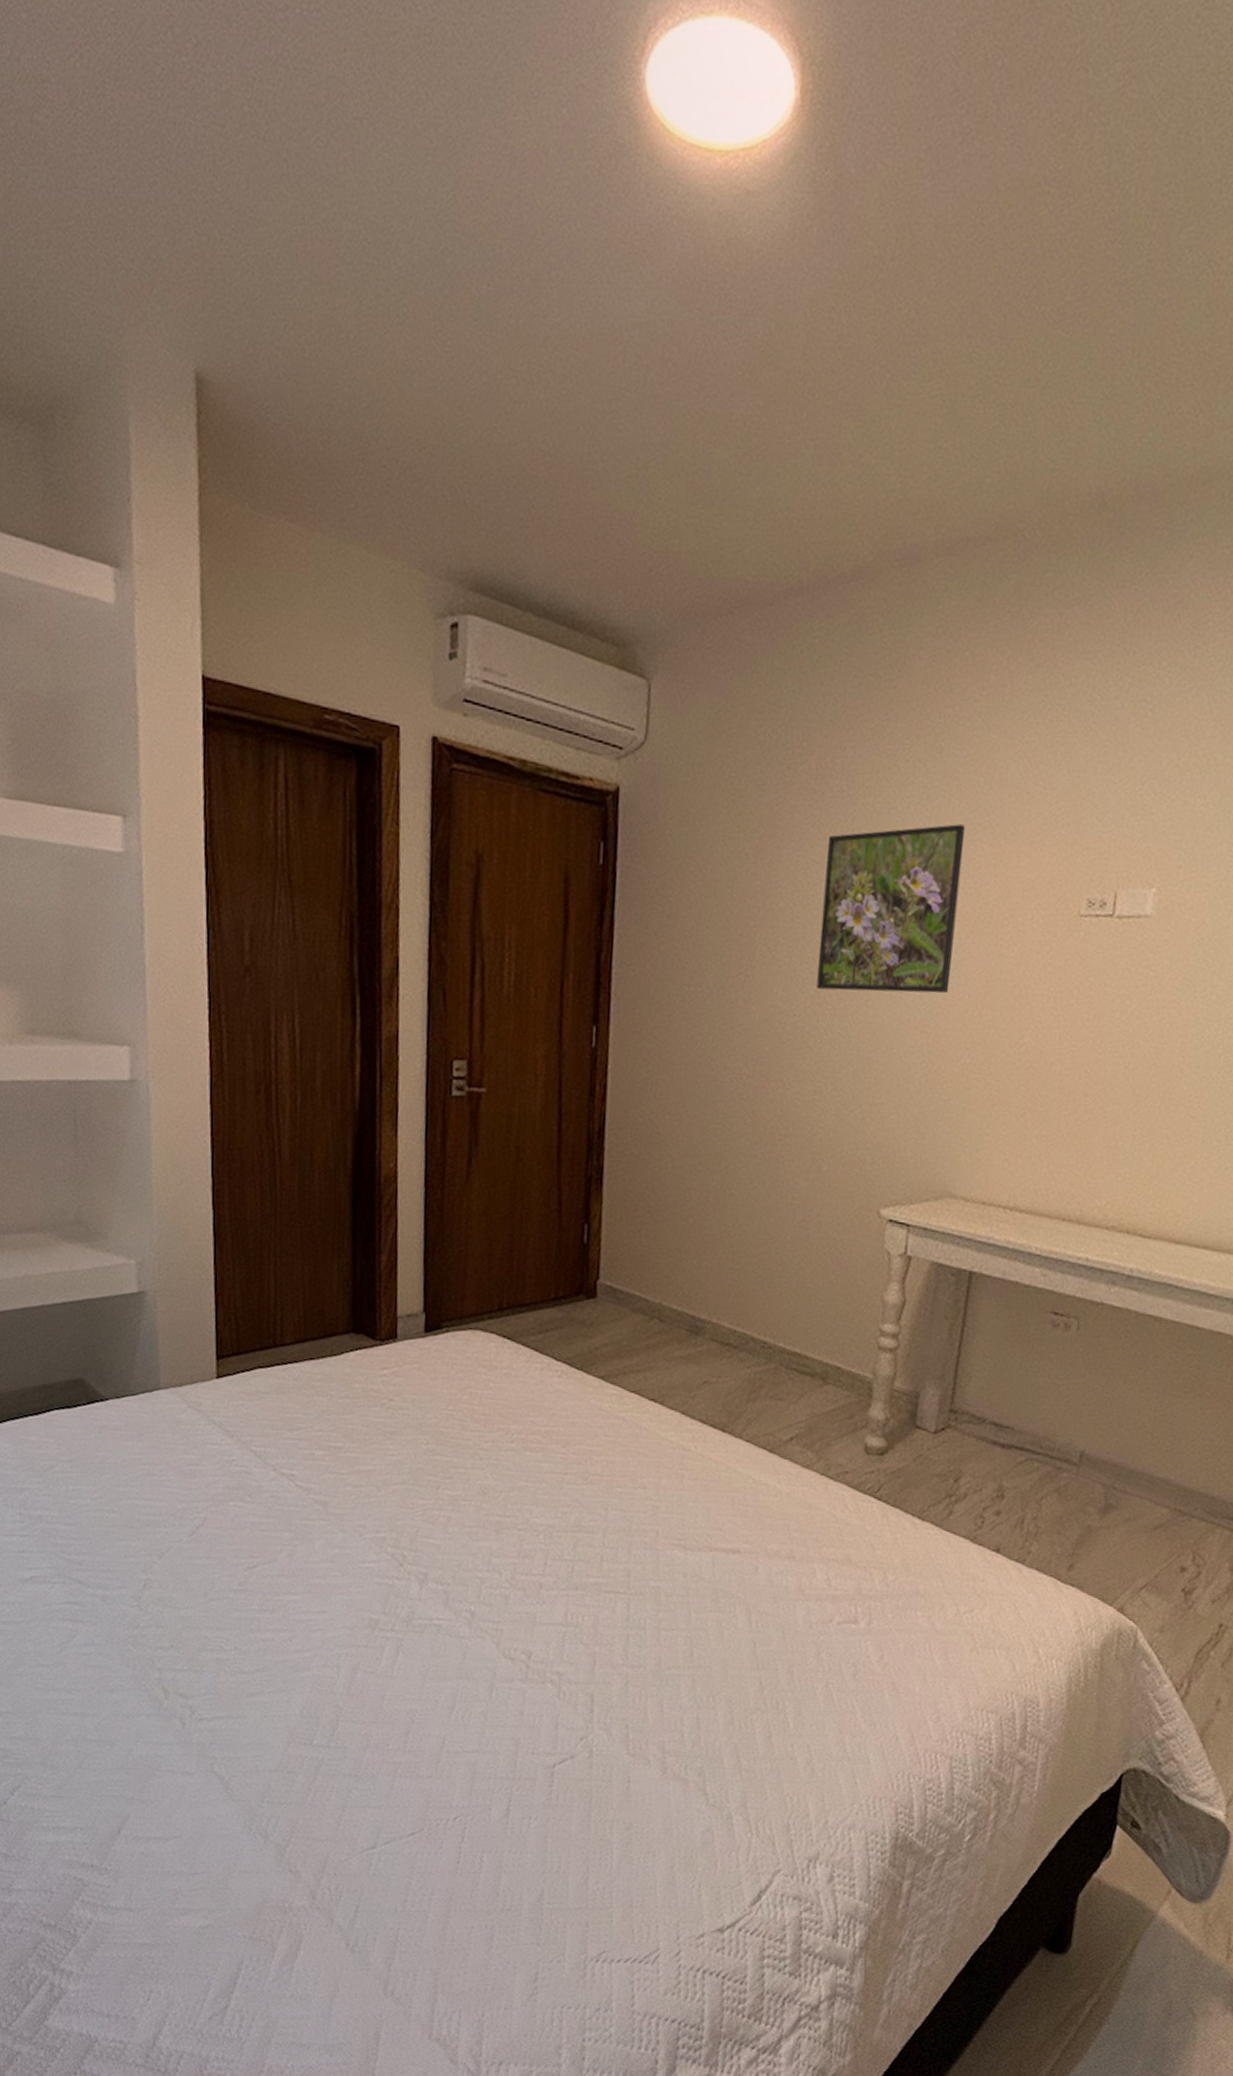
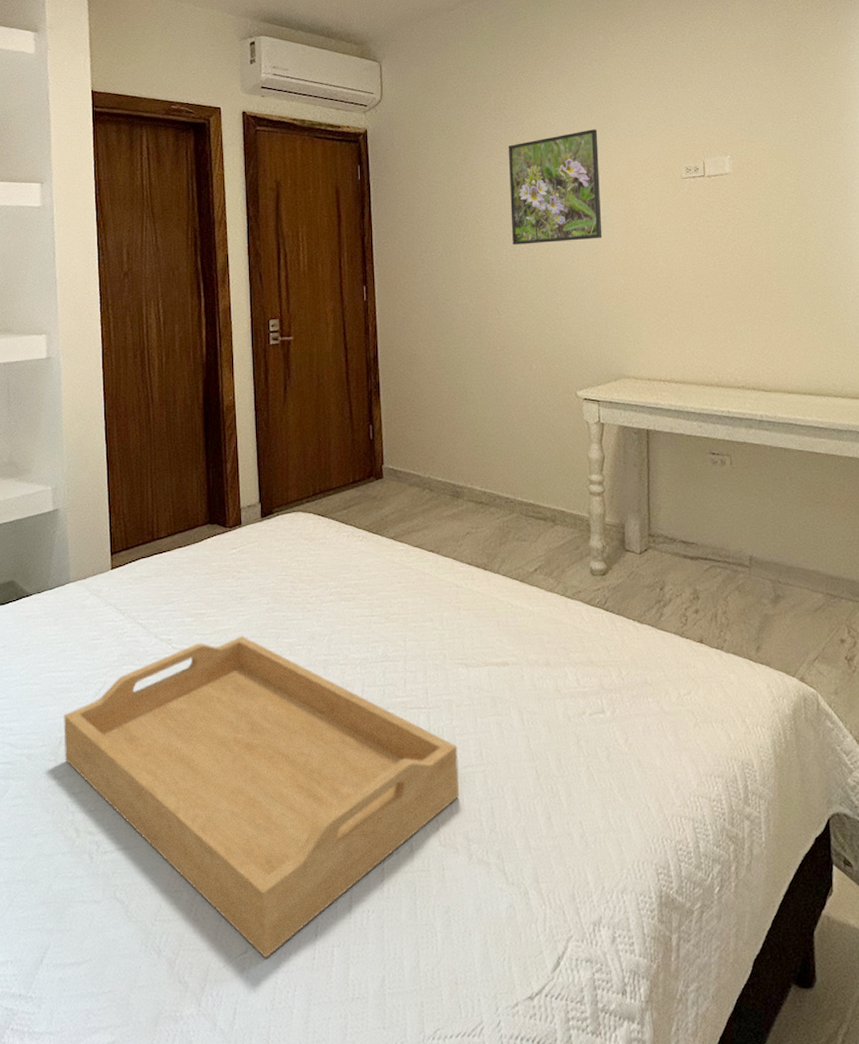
serving tray: none [149,1480,662,1857] -> present [63,636,459,958]

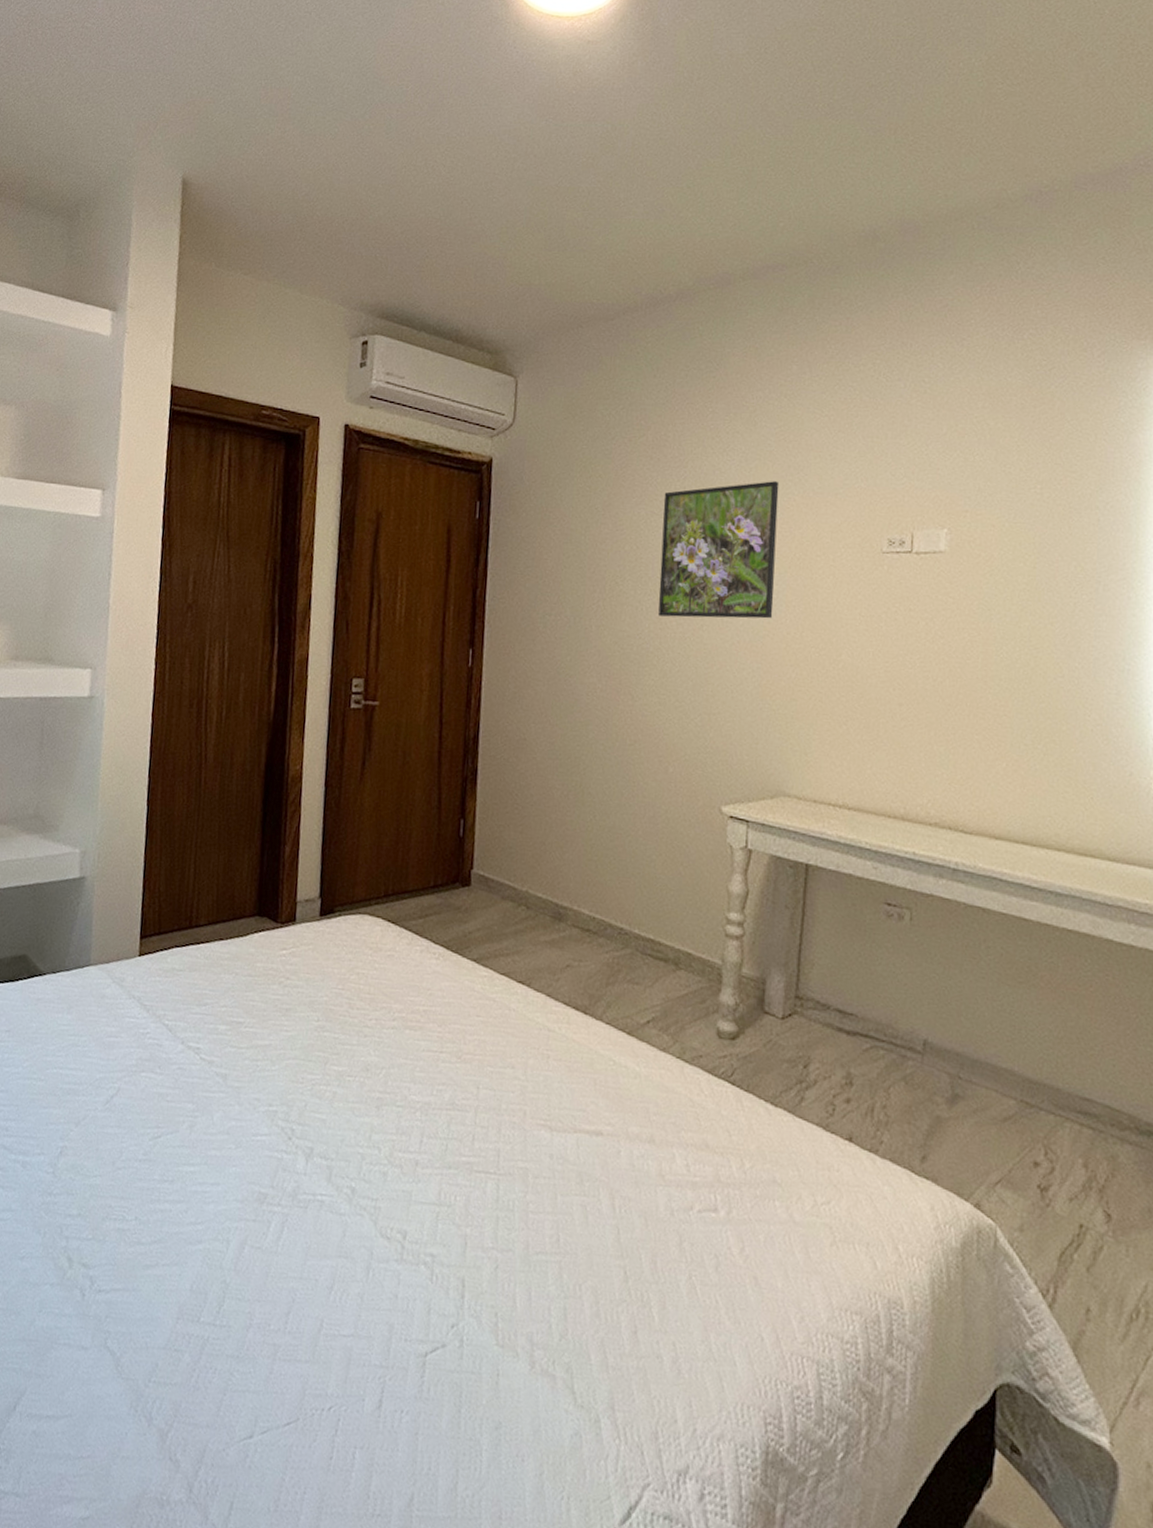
serving tray: present [63,636,459,958] -> none [64,1055,530,1449]

